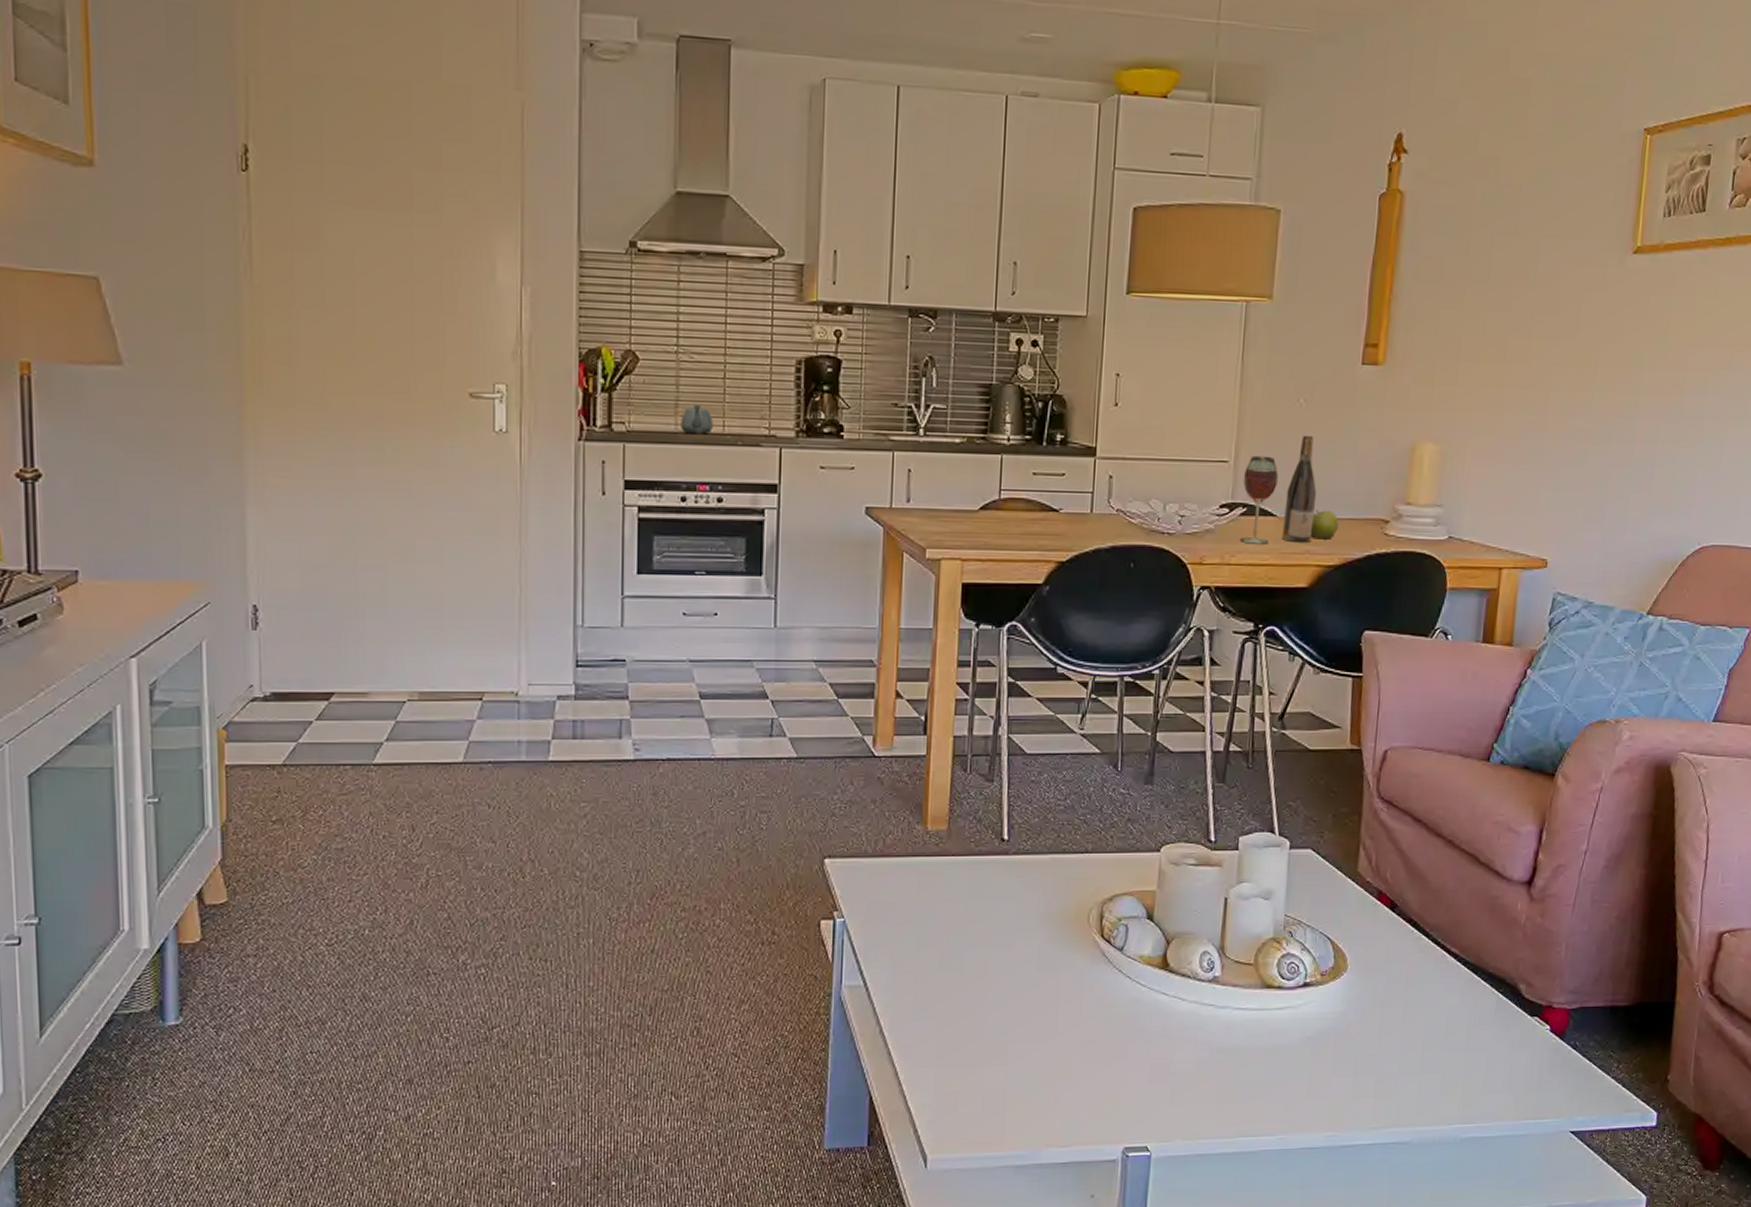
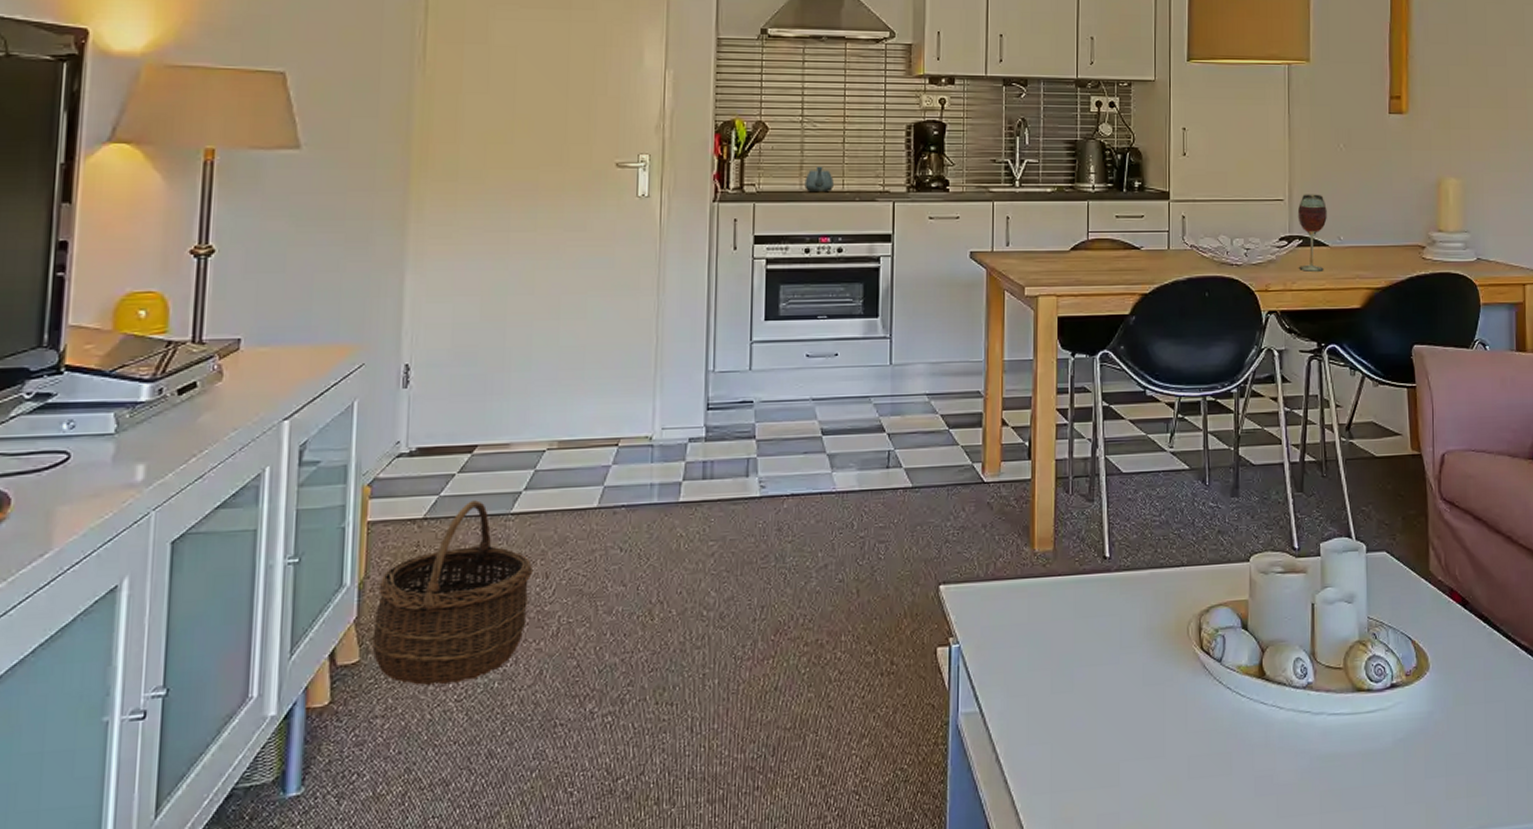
wicker basket: none [239,749,400,928] -> present [372,500,534,685]
wine bottle: present [1281,435,1317,542] -> none [1334,175,1362,268]
fruit: present [1311,509,1339,540] -> none [1359,239,1382,265]

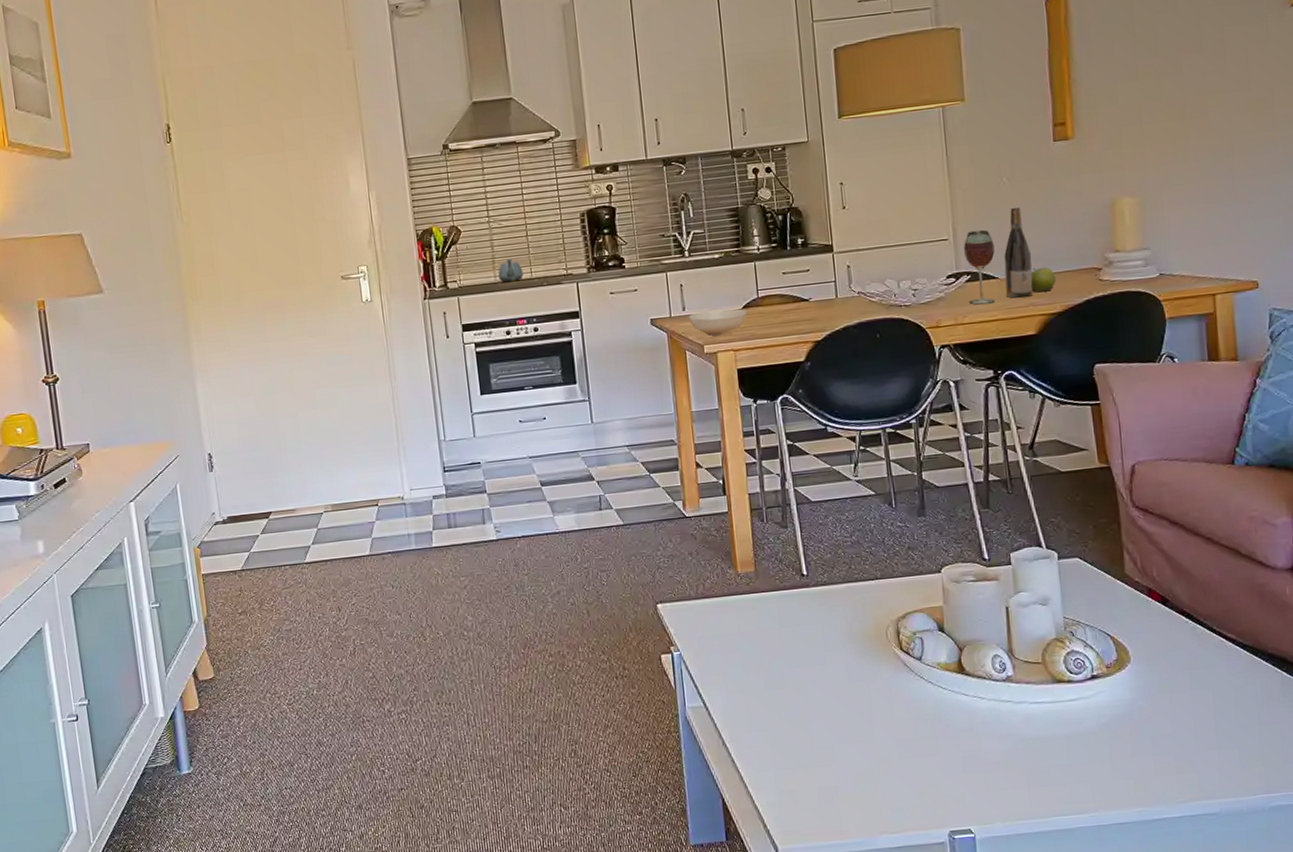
wicker basket: present [372,500,534,685] -> none [218,554,330,694]
bowl: none [1012,249,1076,278] -> present [689,308,748,337]
wine bottle: none [1334,175,1362,268] -> present [1003,206,1034,298]
fruit: none [1359,239,1382,265] -> present [1030,266,1056,293]

